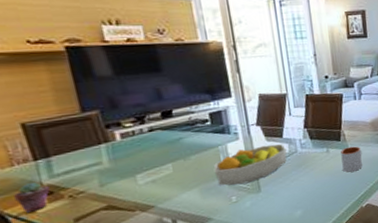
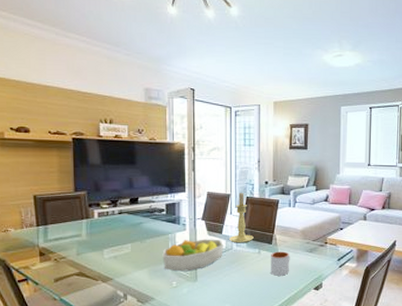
potted succulent: present [14,183,50,213] -> none [19,244,43,268]
candle holder: none [292,90,320,146] -> present [229,192,254,243]

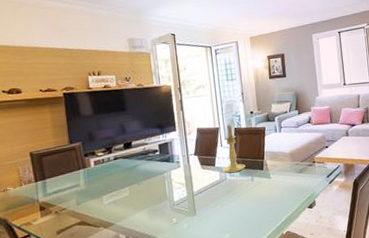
fruit bowl: present [162,239,223,272] -> none [160,172,218,208]
mug: present [271,251,290,276] -> none [263,175,283,200]

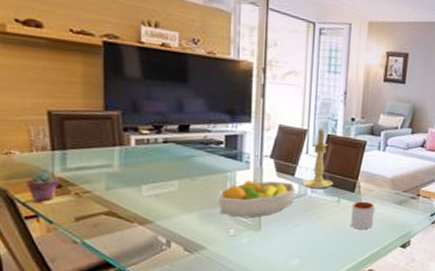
potted succulent: none [20,200,43,224] -> present [26,172,60,202]
fruit bowl: none [160,172,218,208] -> present [218,180,296,219]
mug: none [263,175,283,200] -> present [351,201,375,230]

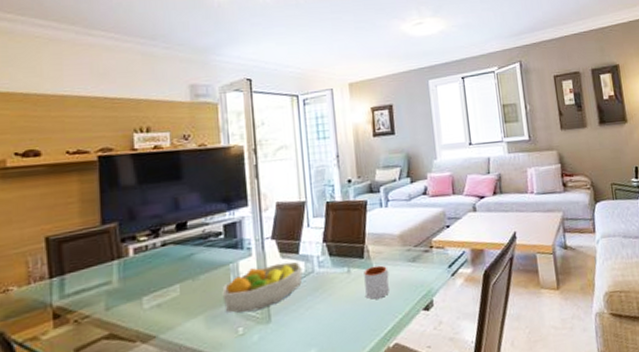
potted succulent: present [26,172,60,202] -> none [24,304,58,339]
candle holder: present [303,128,333,189] -> none [309,197,340,264]

